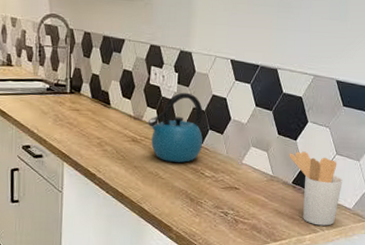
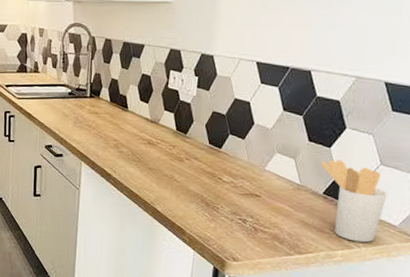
kettle: present [148,92,203,163] -> none [164,96,223,167]

